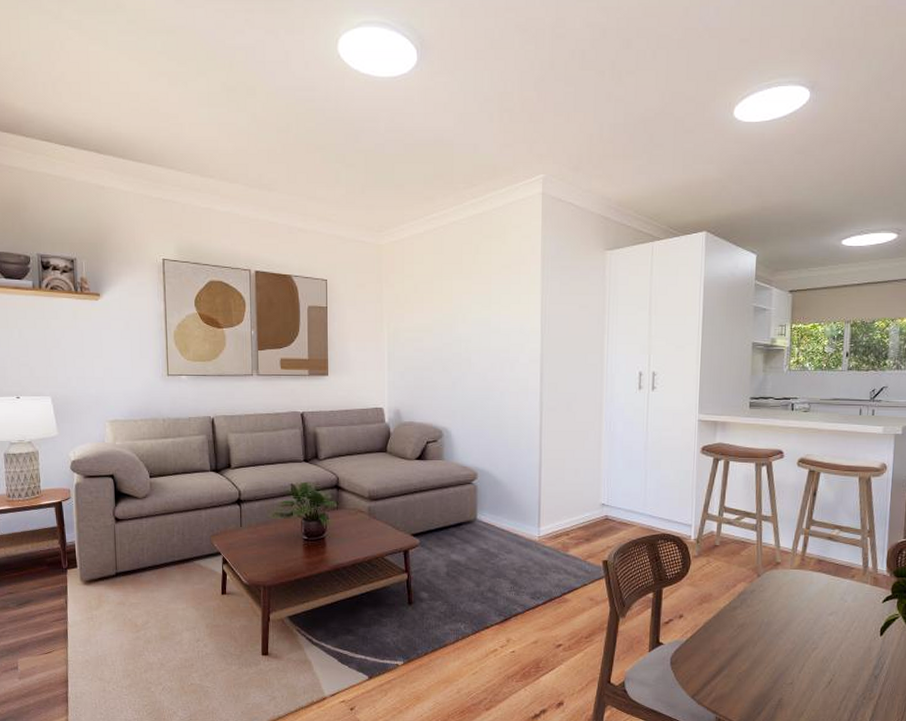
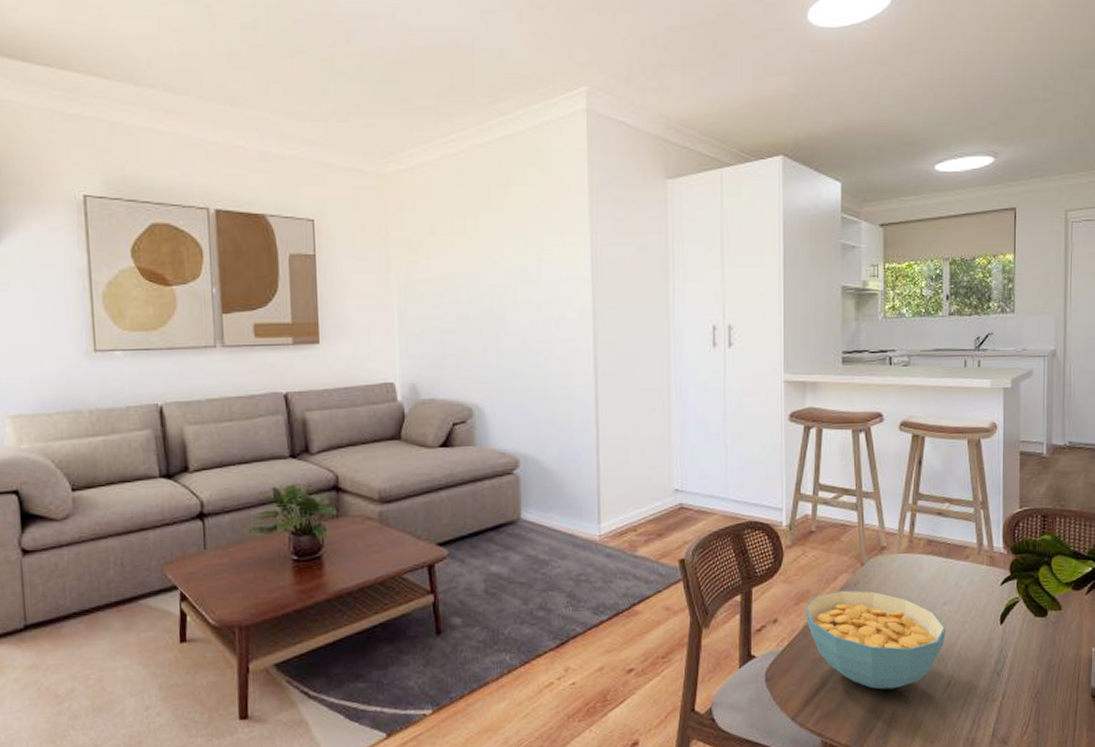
cereal bowl: none [707,596,830,681] -> present [805,590,946,690]

